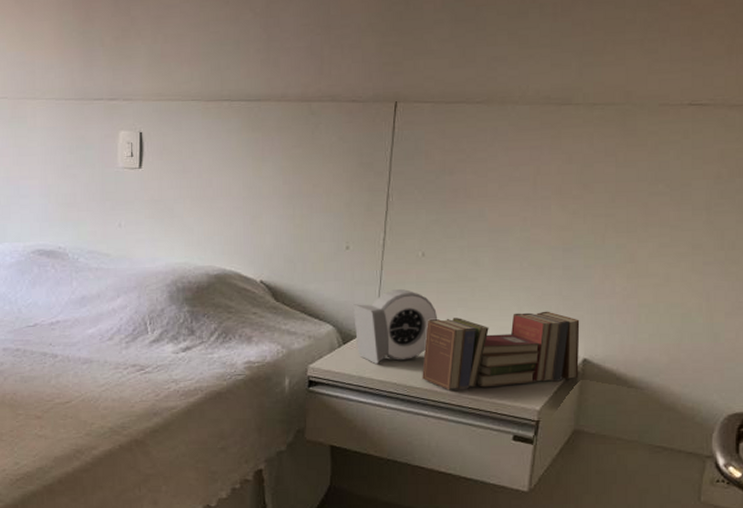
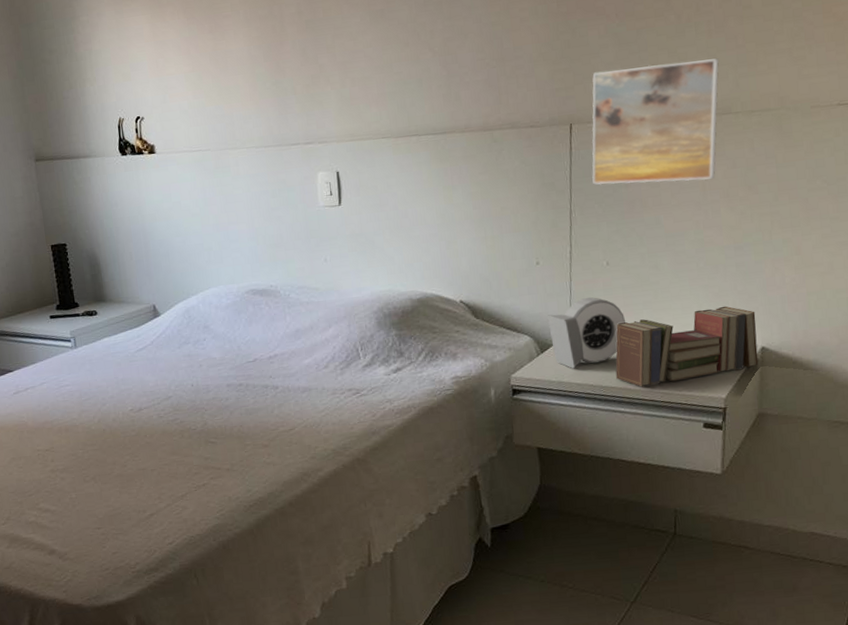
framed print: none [414,44,562,174] -> present [591,58,719,185]

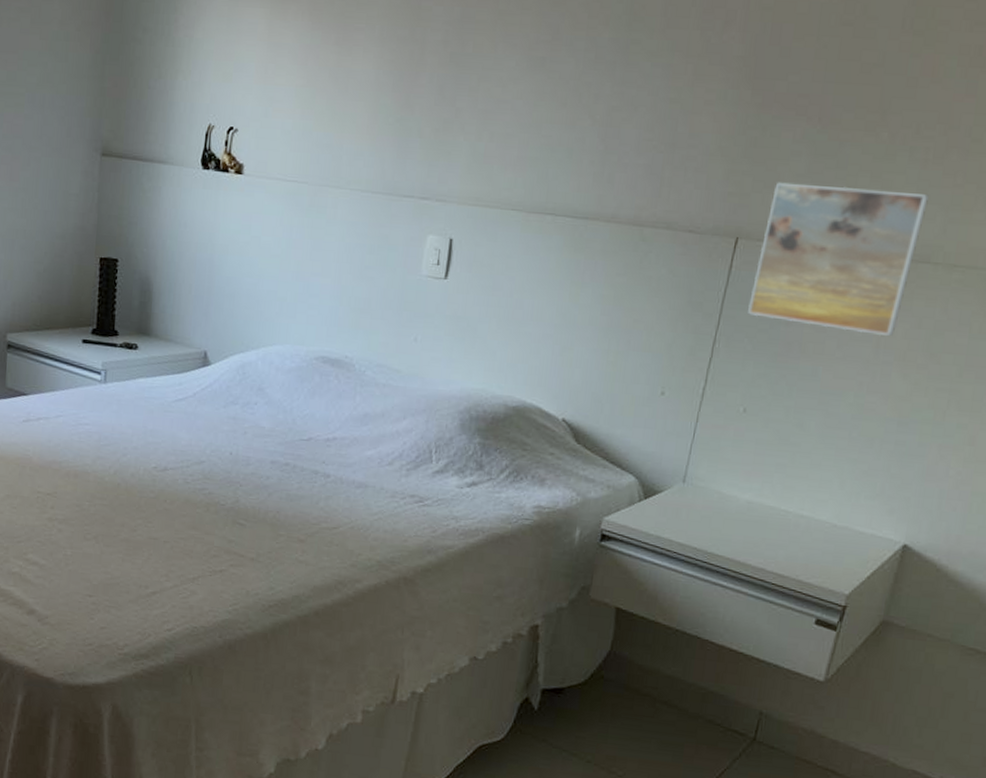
alarm clock: present [547,297,626,369] -> none [658,445,752,525]
book: present [615,306,759,387] -> none [725,482,906,566]

